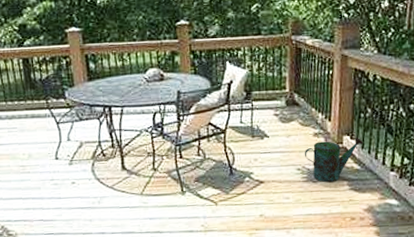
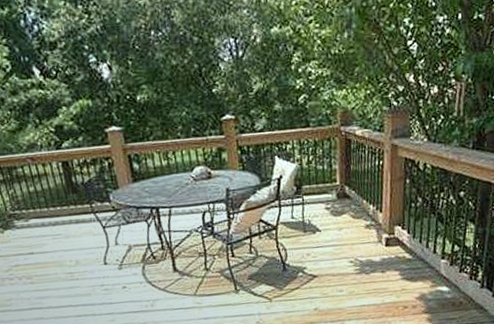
watering can: present [304,137,363,183] -> none [356,227,414,274]

